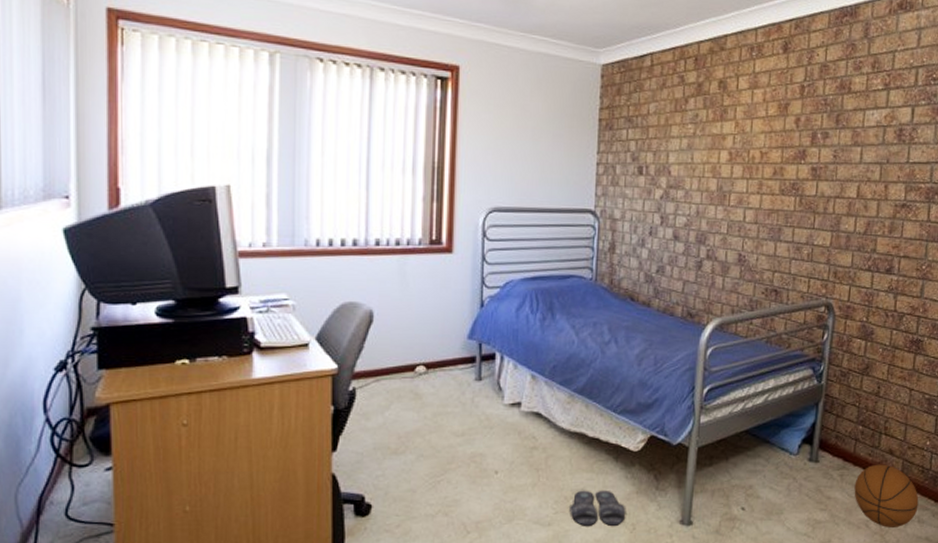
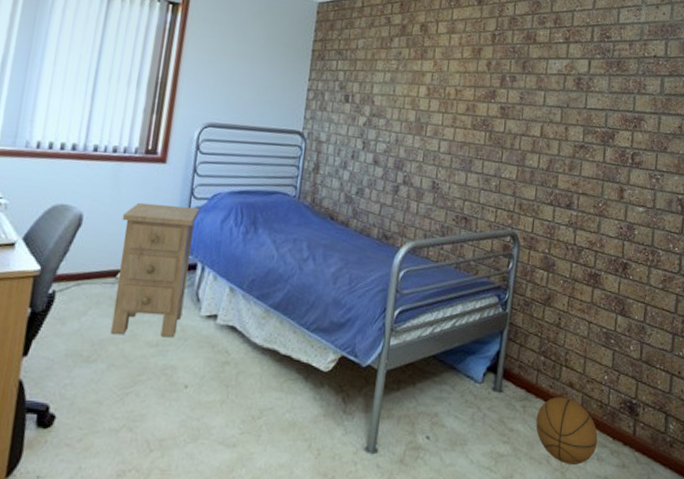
nightstand: none [413,295,493,427] -> present [110,202,200,338]
slippers: present [568,490,625,526] -> none [255,410,312,450]

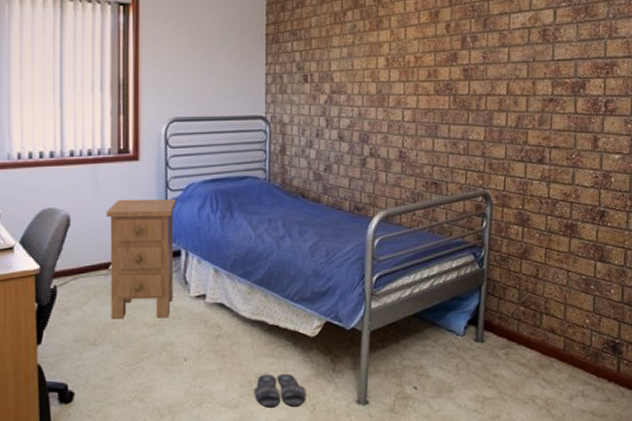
slippers: none [255,410,312,450] -> present [253,373,305,408]
basketball: present [535,396,598,465] -> none [519,342,582,402]

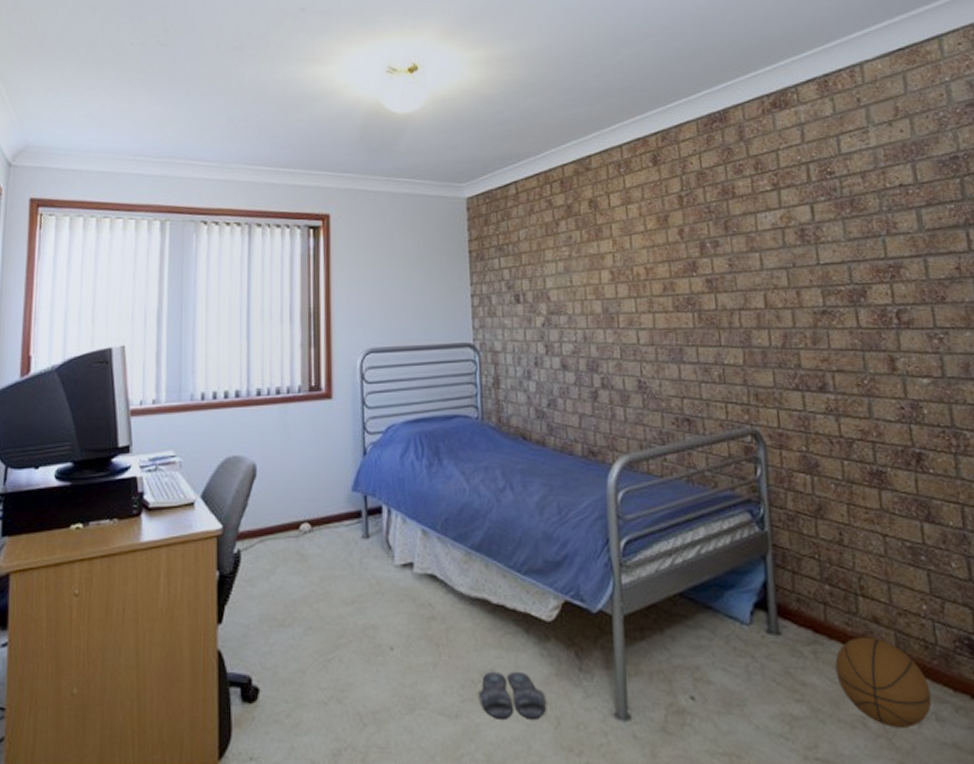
nightstand: present [106,198,177,319] -> none [296,443,376,593]
basketball: none [519,342,582,402] -> present [834,636,932,728]

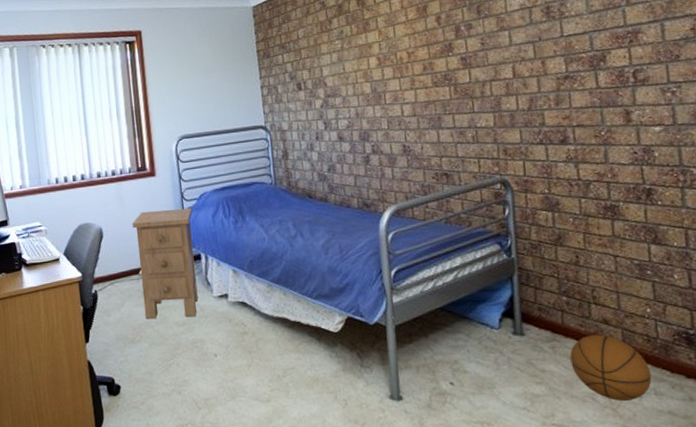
nightstand: none [296,443,376,593] -> present [132,207,199,318]
slippers: present [477,671,546,719] -> none [282,368,336,402]

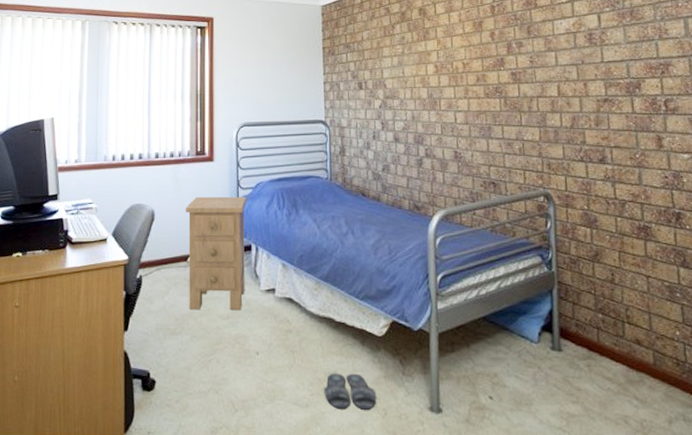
slippers: none [282,368,336,402] -> present [323,373,376,410]
basketball: present [569,334,652,401] -> none [604,354,681,425]

